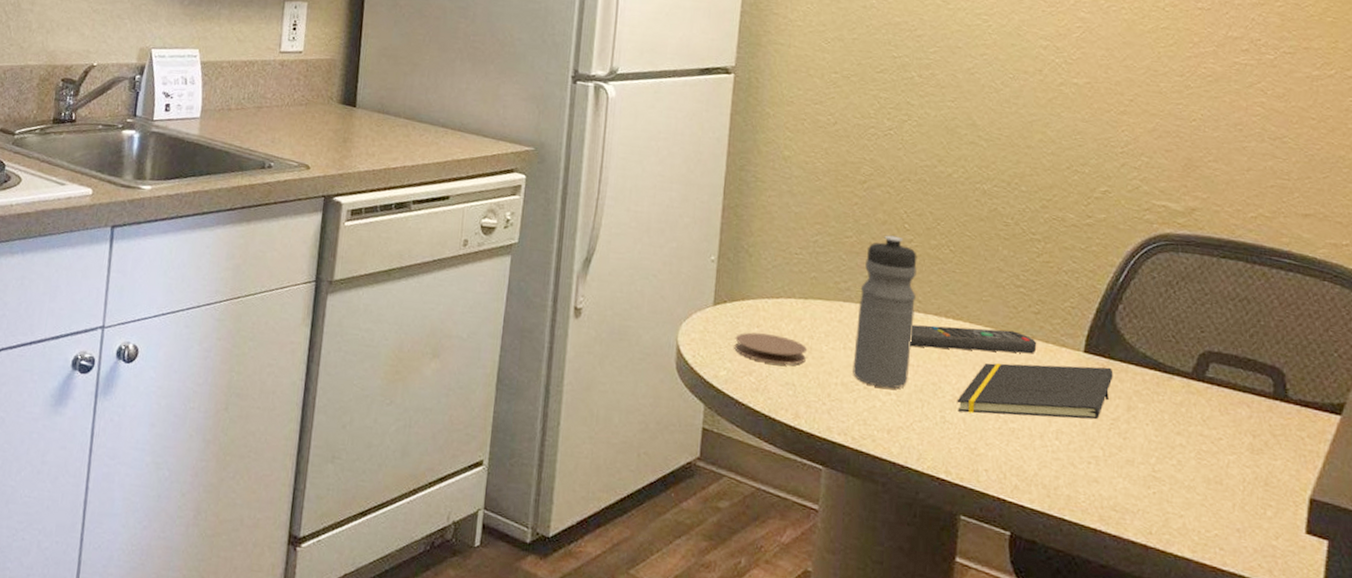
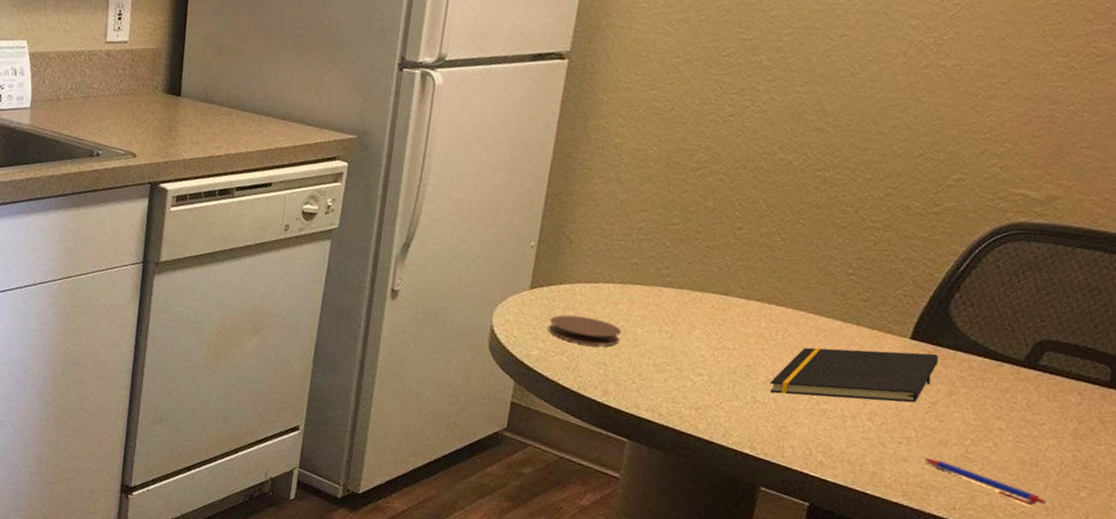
water bottle: present [853,235,917,389] -> none [666,222,745,370]
remote control: present [910,324,1037,354] -> none [727,310,862,340]
pen: none [1113,478,1237,528] -> present [922,458,1047,506]

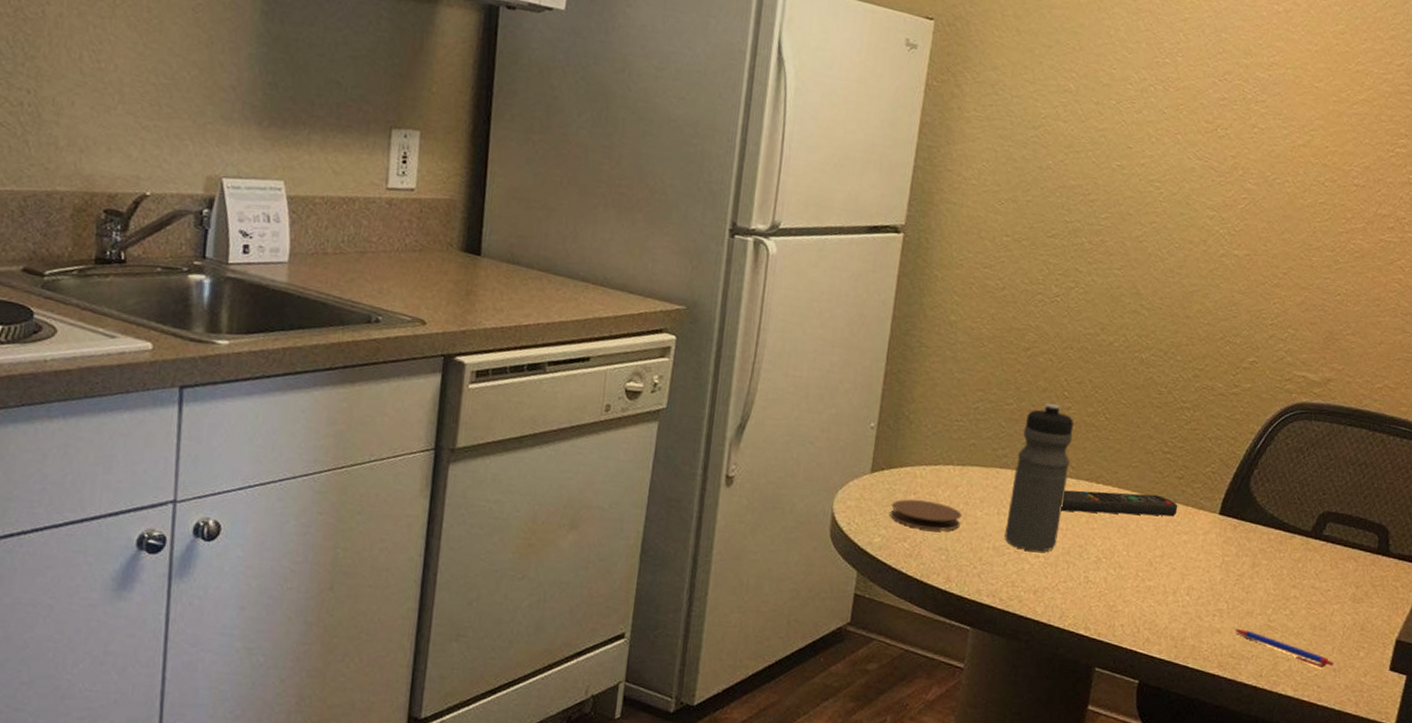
water bottle: none [666,222,745,370] -> present [1004,402,1074,552]
remote control: none [727,310,862,340] -> present [1061,490,1178,517]
notepad: present [769,347,939,403] -> none [1100,525,1244,576]

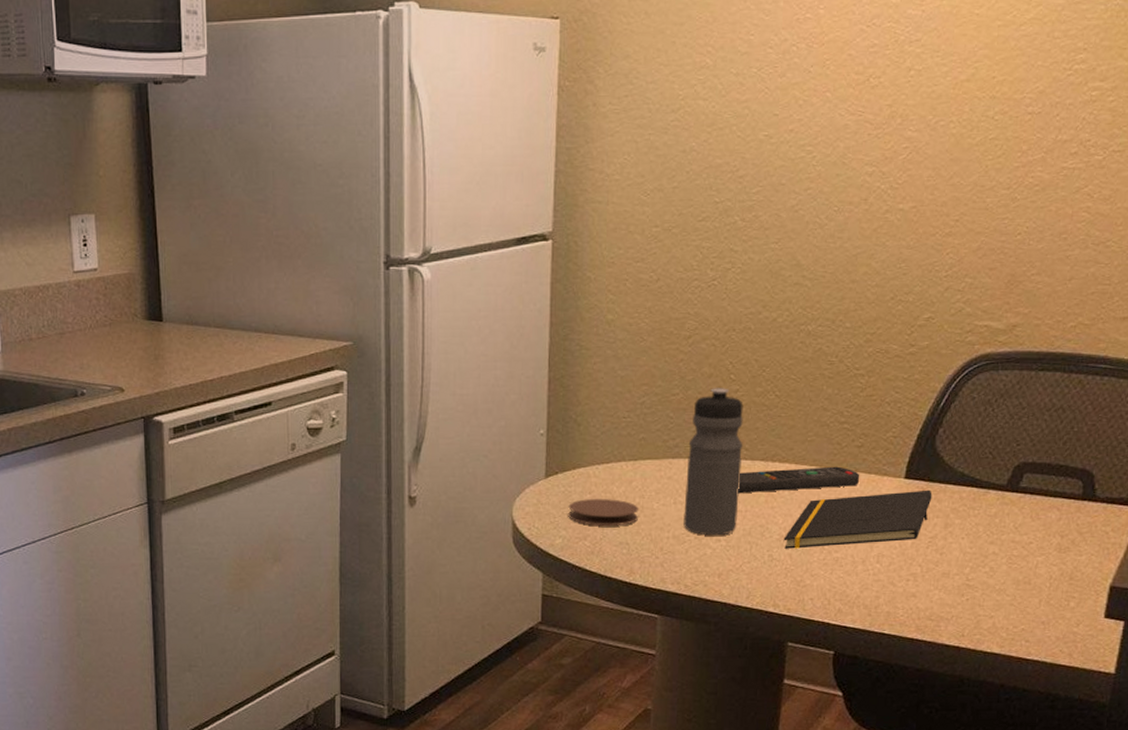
notepad: none [1100,525,1244,576] -> present [783,489,932,549]
pen: present [1233,629,1334,669] -> none [929,591,1042,623]

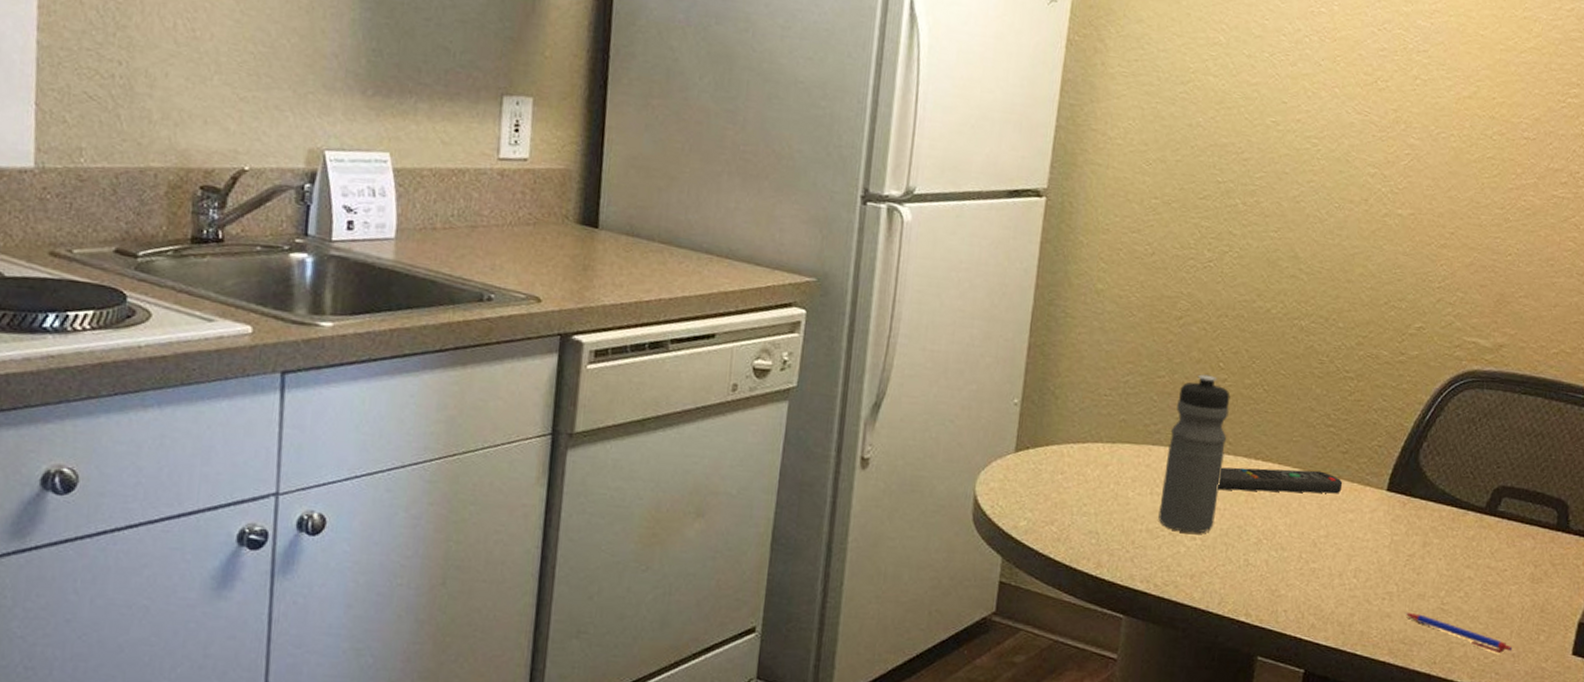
coaster: present [568,499,639,527] -> none [1036,479,1113,513]
notepad: present [783,489,932,549] -> none [1261,503,1413,557]
pen: none [929,591,1042,623] -> present [1404,613,1513,654]

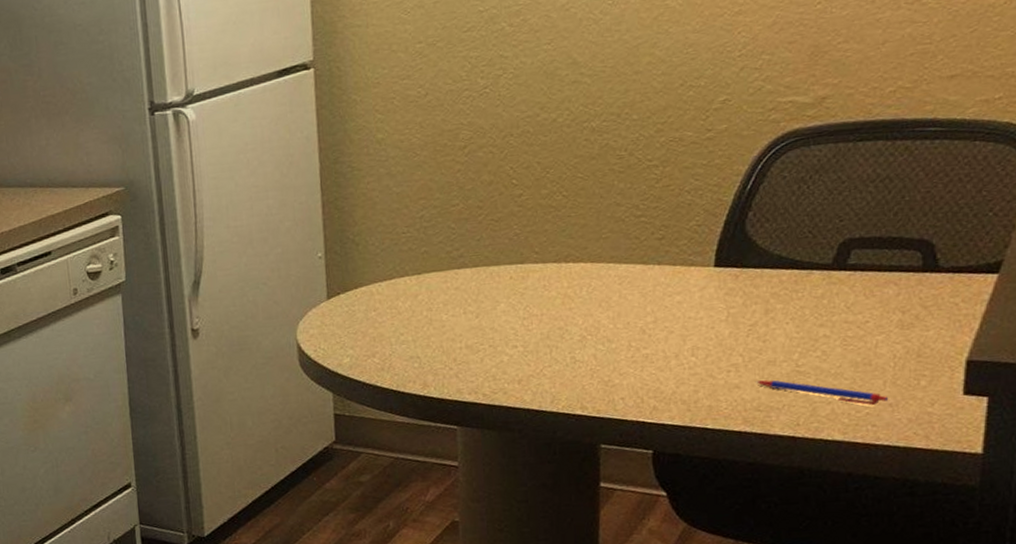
water bottle: present [1158,374,1231,534] -> none [473,193,533,343]
remote control: present [1218,467,1343,494] -> none [530,261,664,298]

